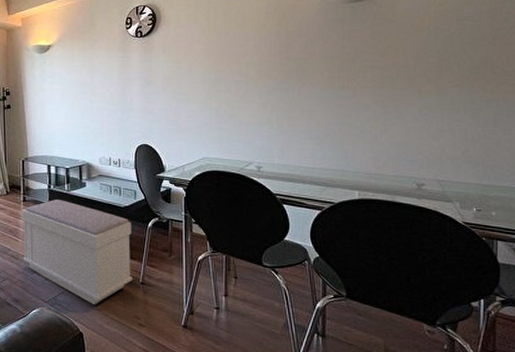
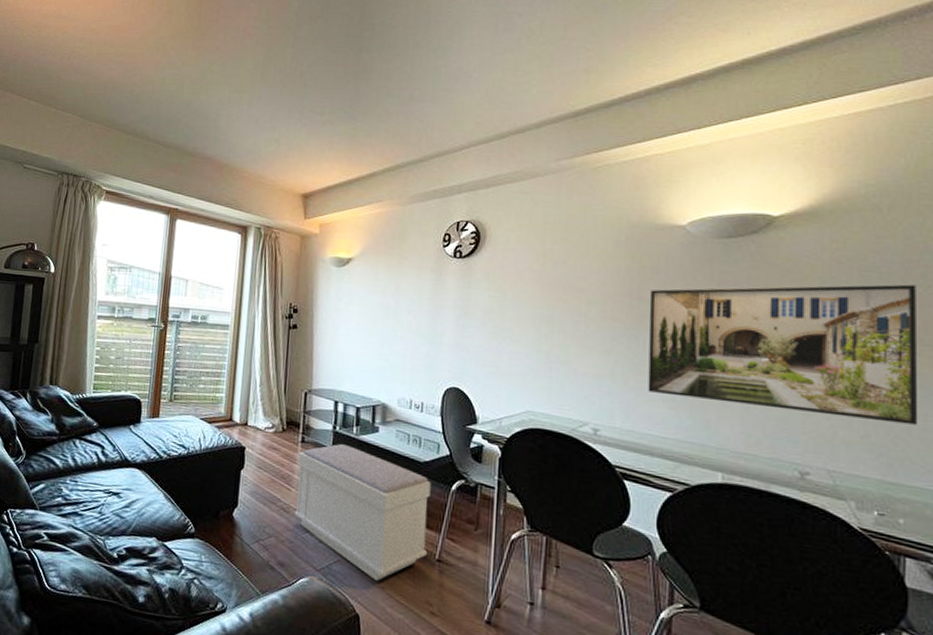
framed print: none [295,28,505,139] -> present [648,284,919,425]

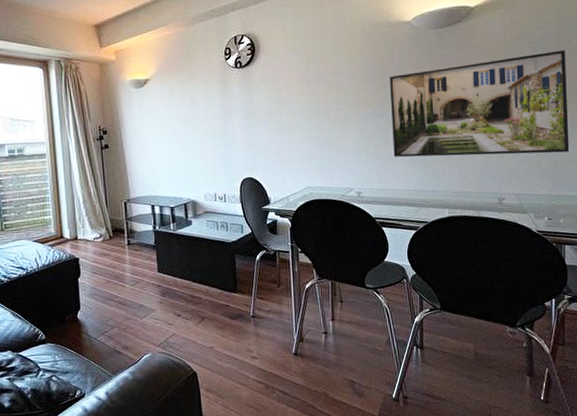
bench: present [293,444,431,581] -> none [127,240,244,343]

